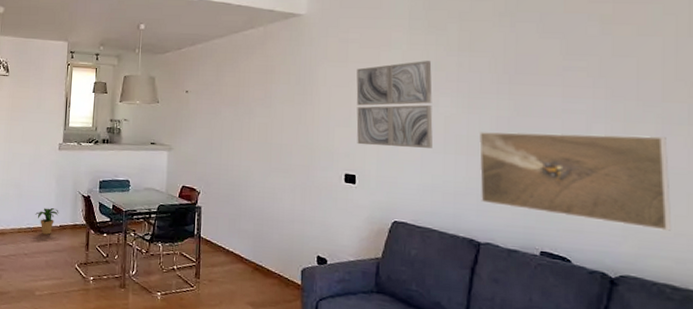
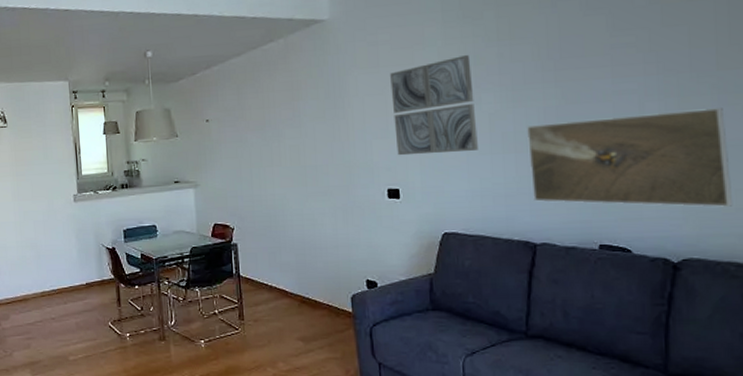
potted plant: present [35,208,59,235] -> none [57,266,84,295]

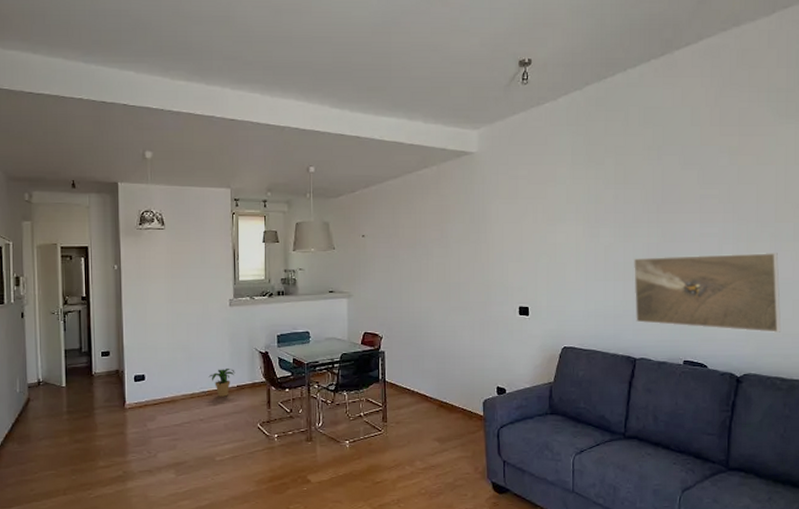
potted plant: none [57,266,84,295] -> present [208,369,235,397]
wall art: present [390,55,478,156] -> none [526,194,595,278]

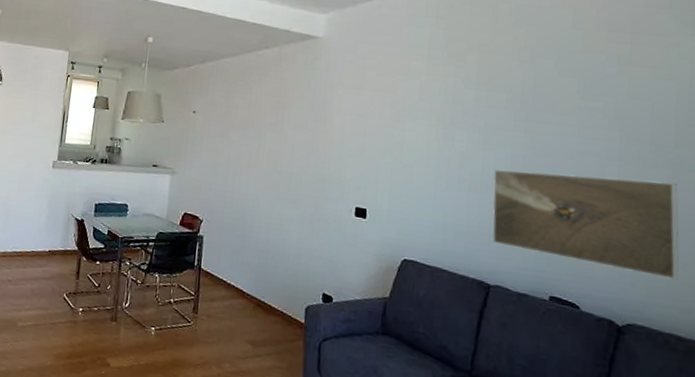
potted plant: present [208,369,235,397] -> none [22,230,49,260]

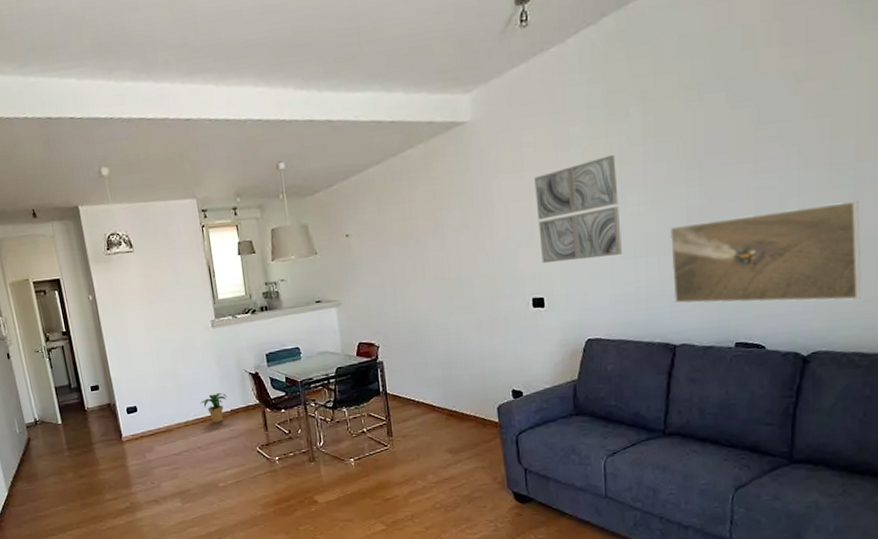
potted plant: none [22,230,49,260] -> present [200,393,227,423]
wall art: none [369,92,450,184] -> present [534,155,622,264]

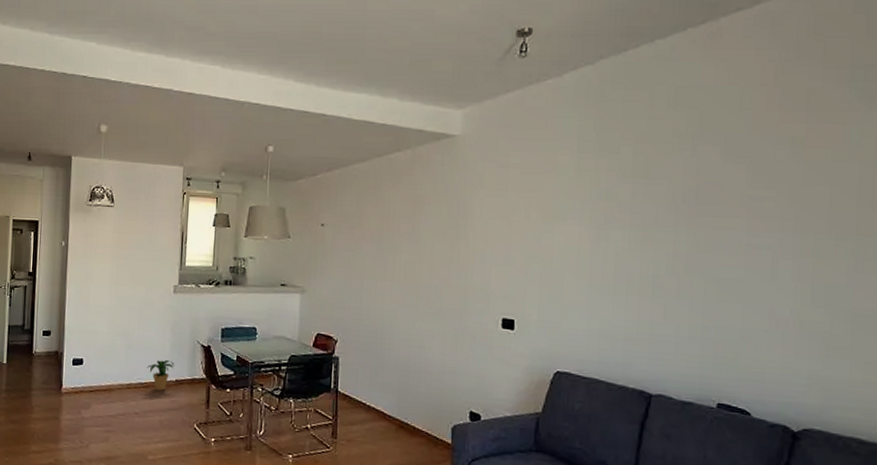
wall art: present [534,155,622,264] -> none [516,189,602,289]
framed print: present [670,201,862,304] -> none [652,270,861,379]

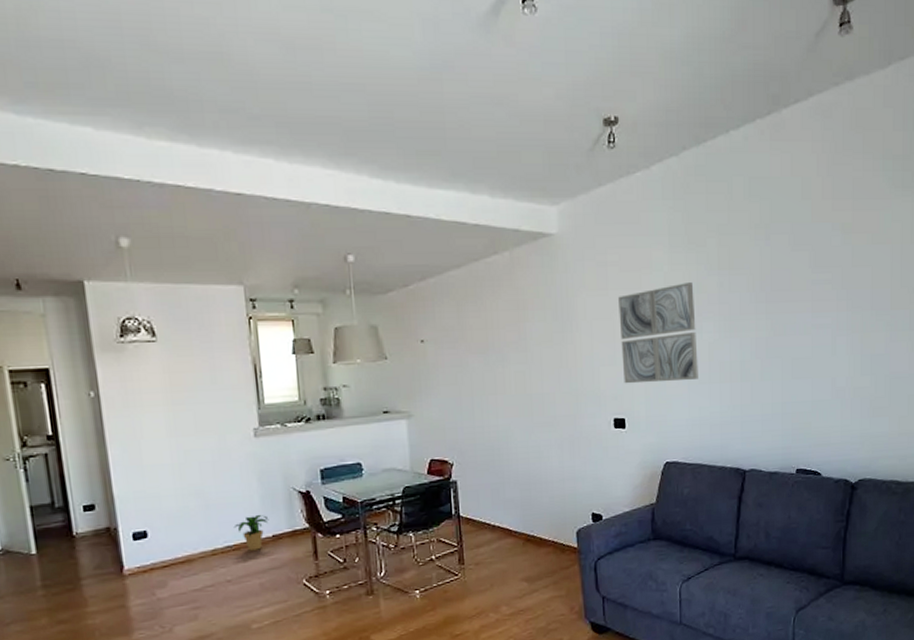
wall art: none [516,189,602,289] -> present [618,282,698,384]

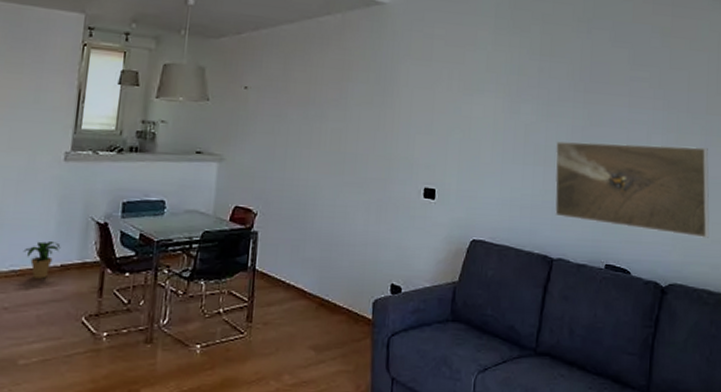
wall art: present [618,282,698,384] -> none [438,63,515,159]
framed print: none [741,343,897,433] -> present [554,141,710,238]

